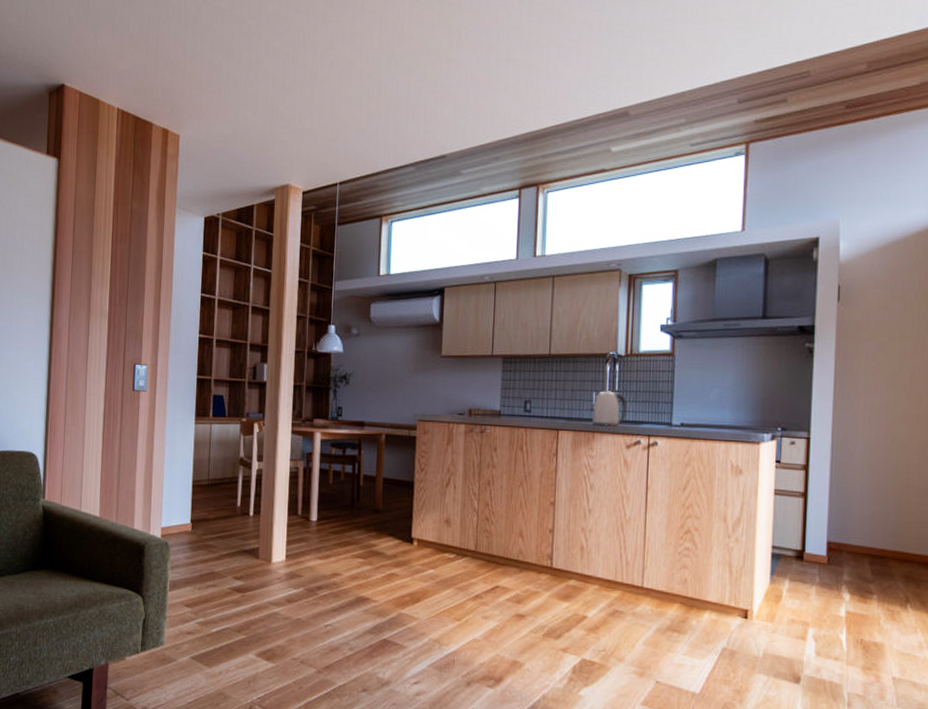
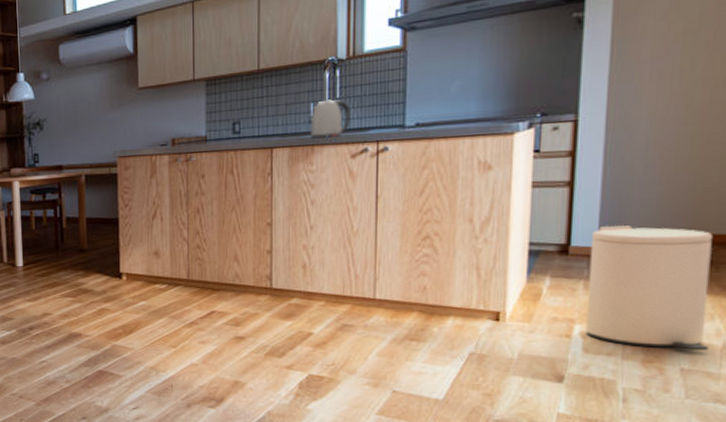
pedal bin: none [817,537,914,661] -> present [586,225,713,350]

